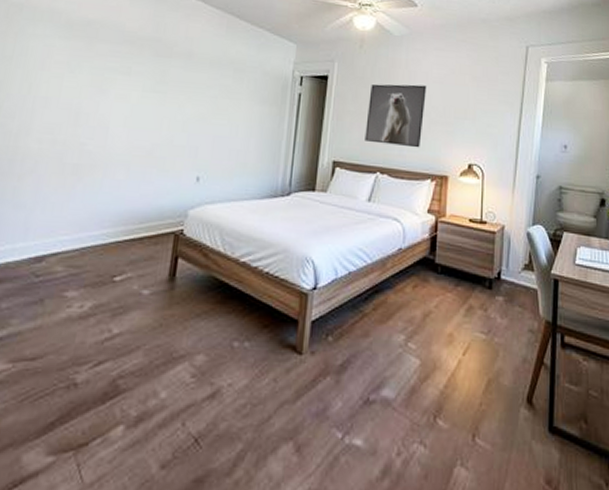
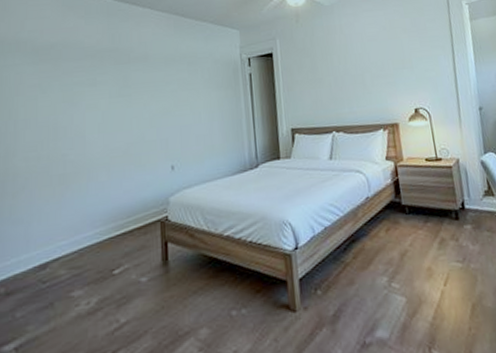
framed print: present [365,84,427,148] -> none [313,45,368,106]

